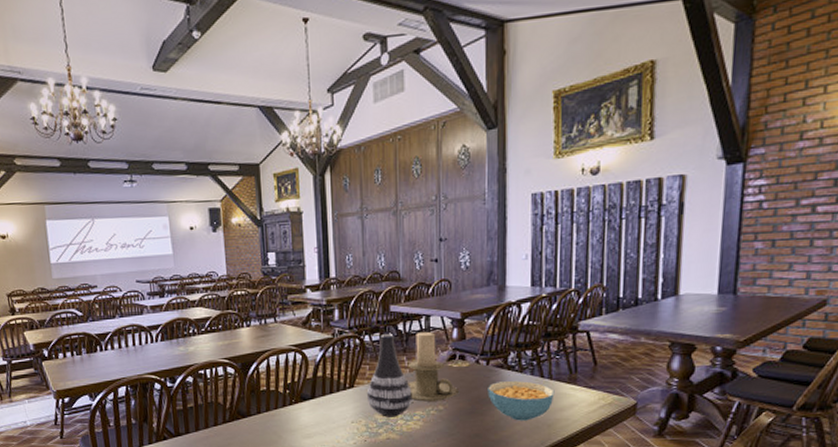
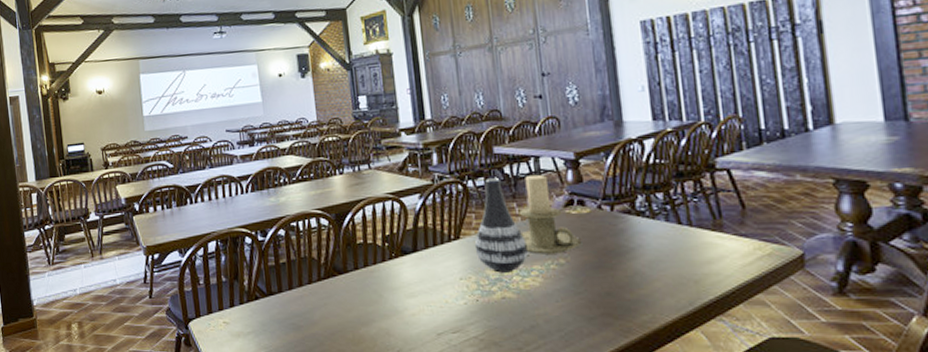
cereal bowl: present [488,380,555,421] -> none [615,228,698,276]

